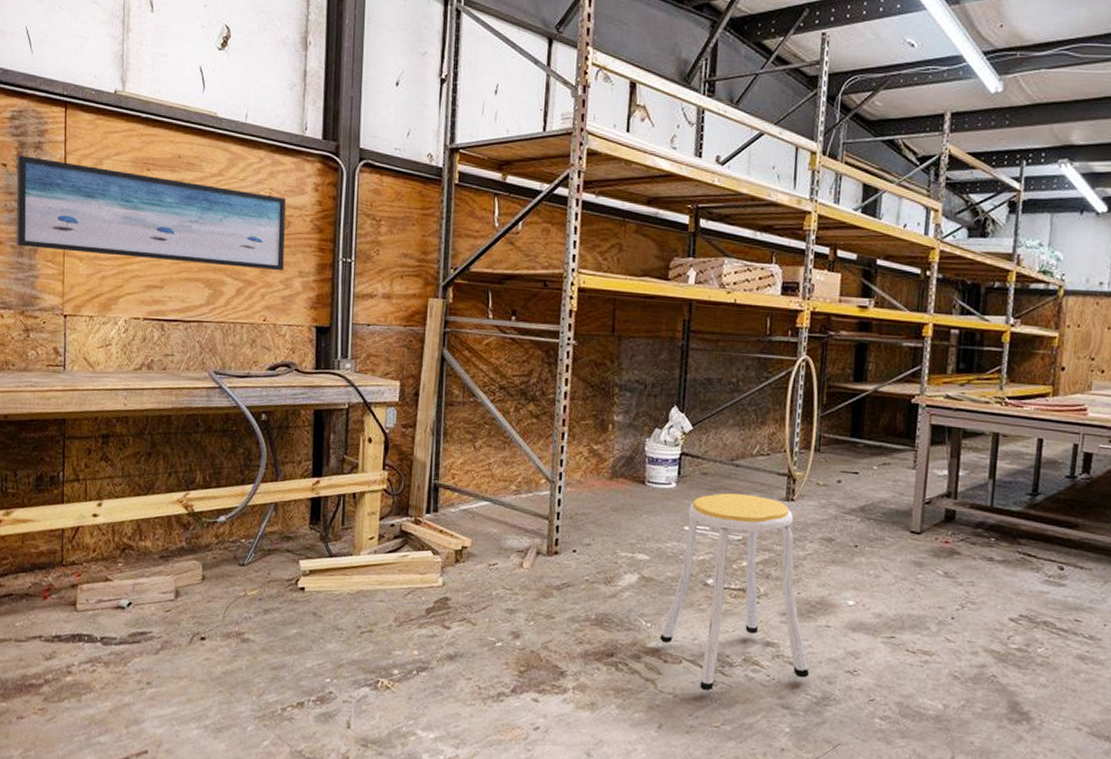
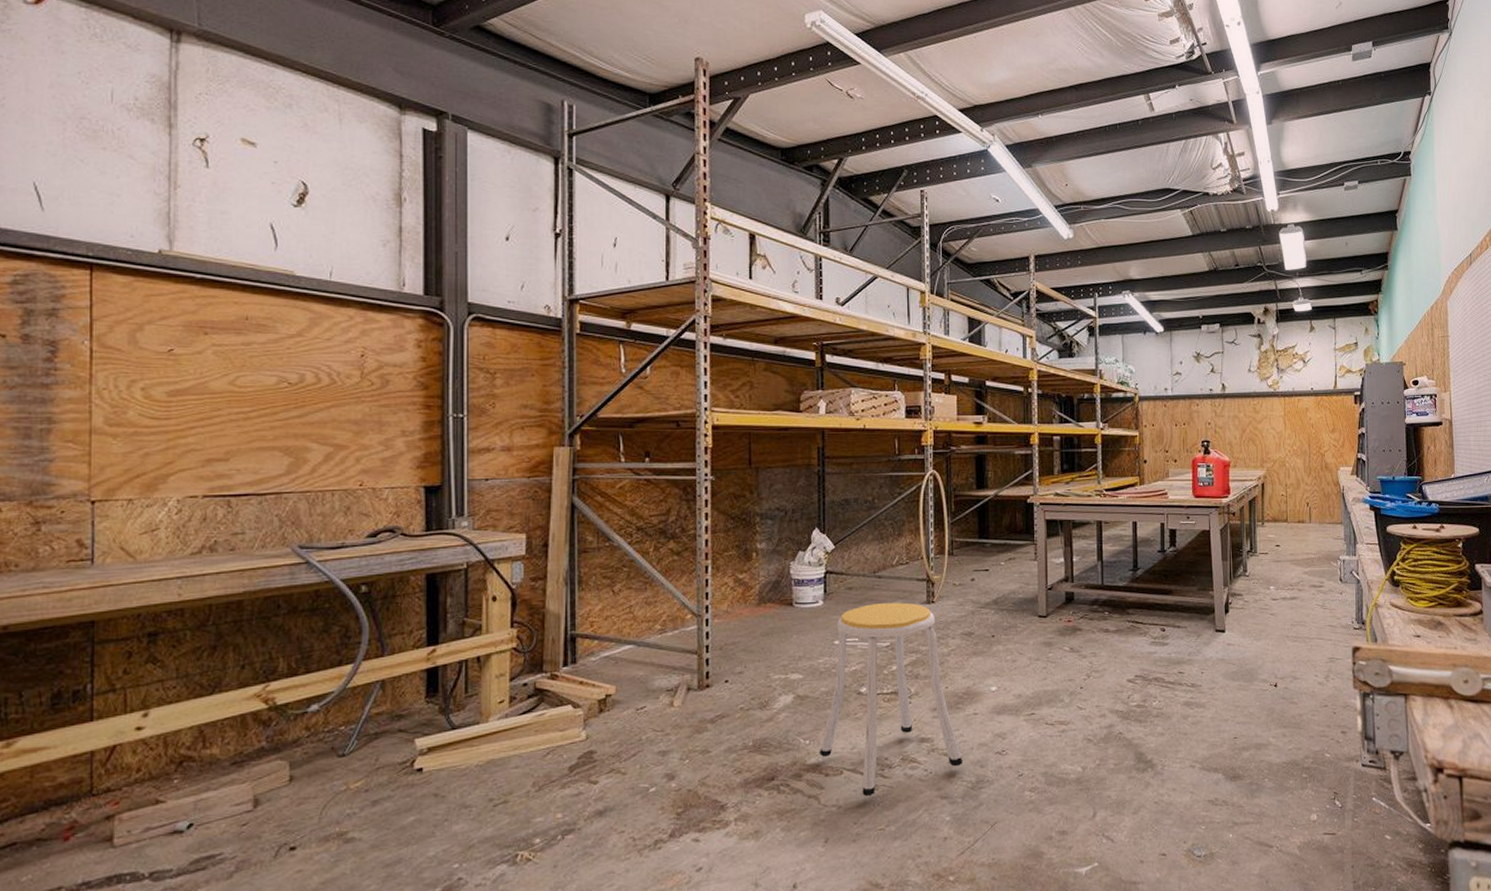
wall art: present [16,155,286,271] -> none [20,324,383,432]

